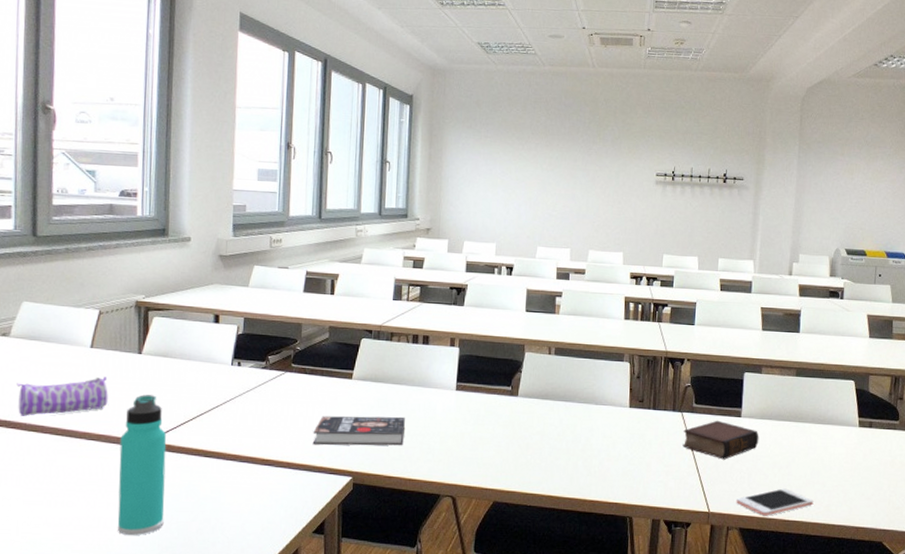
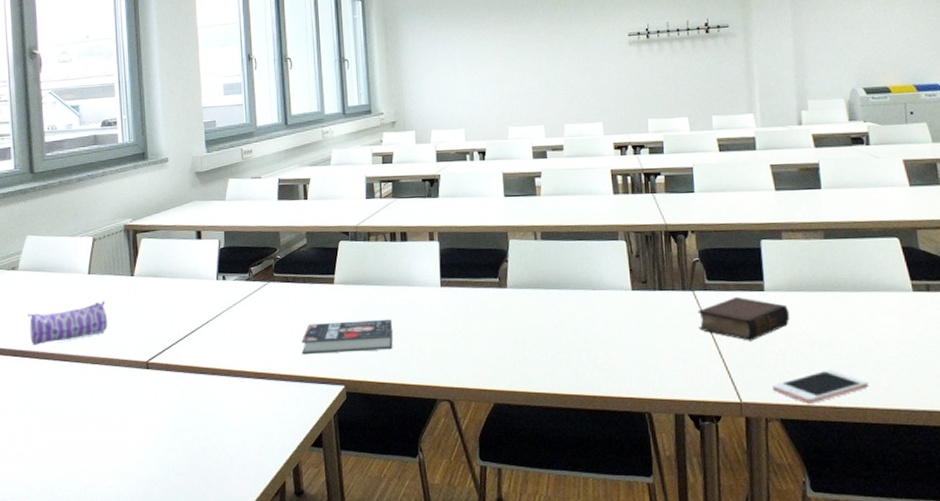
thermos bottle: present [117,394,167,536] -> none [122,315,168,458]

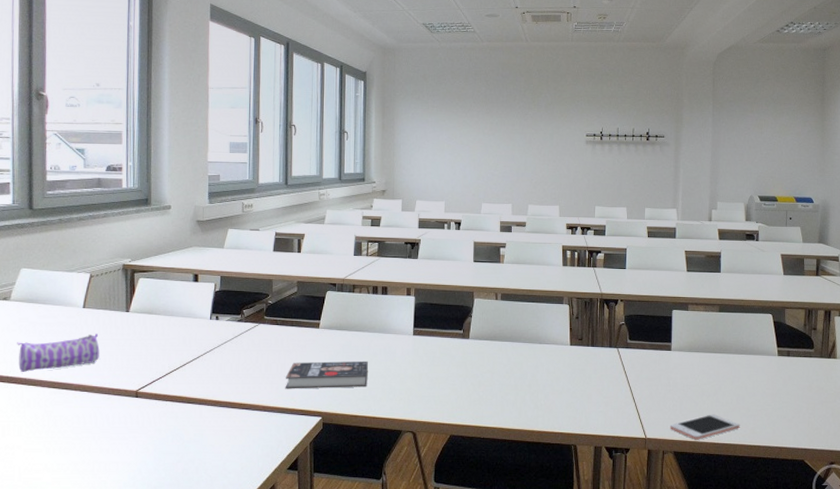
book: present [697,296,790,341] -> none [619,354,688,390]

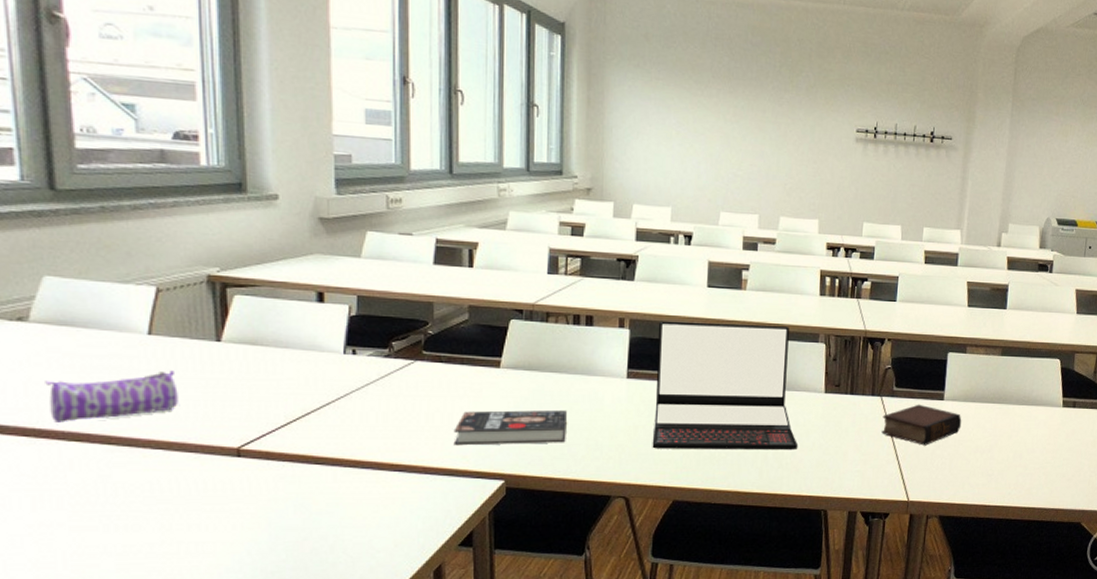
laptop: none [433,289,550,394] -> present [652,321,798,450]
book: none [619,354,688,390] -> present [881,404,962,446]
cell phone: present [670,414,740,440] -> none [936,473,1015,502]

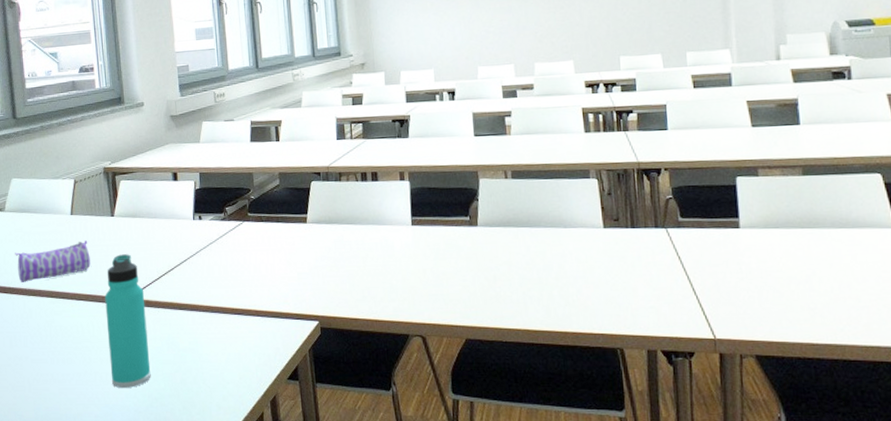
thermos bottle: none [199,392,267,562] -> present [105,254,151,389]
book: present [453,409,567,446] -> none [276,257,366,292]
laptop: present [652,321,798,450] -> none [435,166,583,290]
book: present [881,404,962,446] -> none [671,233,766,278]

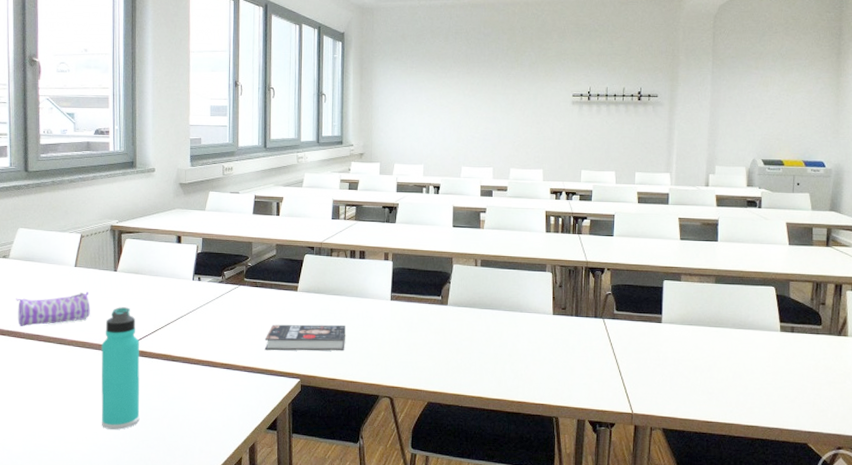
book: none [276,257,366,292] -> present [264,324,346,351]

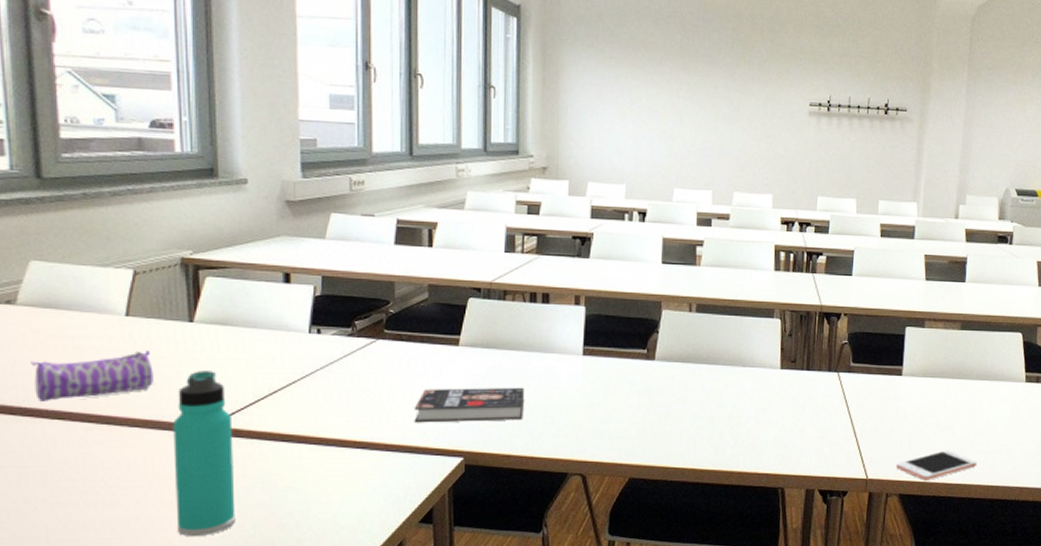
cell phone: none [658,391,736,417] -> present [896,450,977,480]

